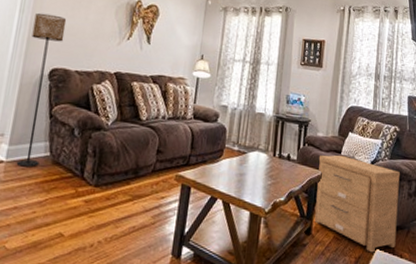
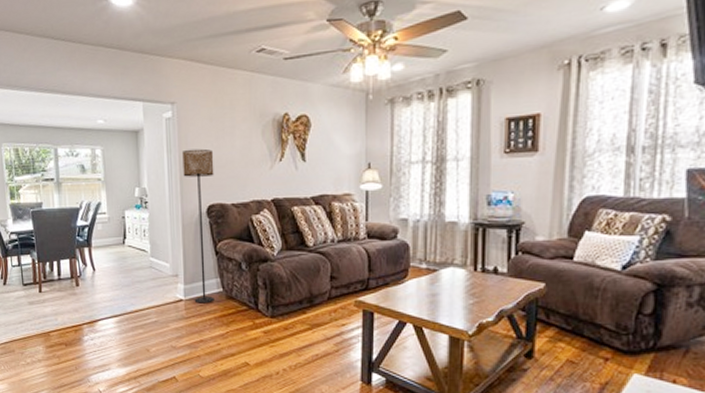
side table: present [315,155,401,253] -> none [538,261,674,378]

